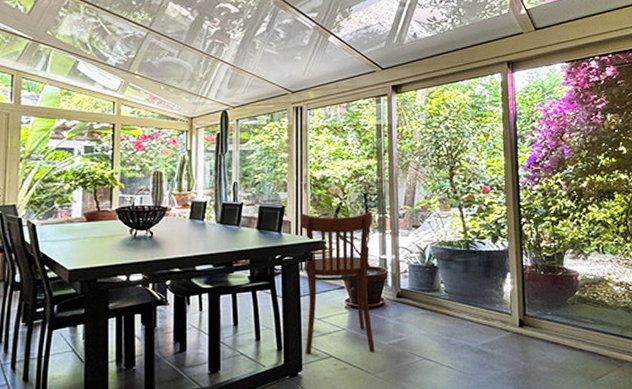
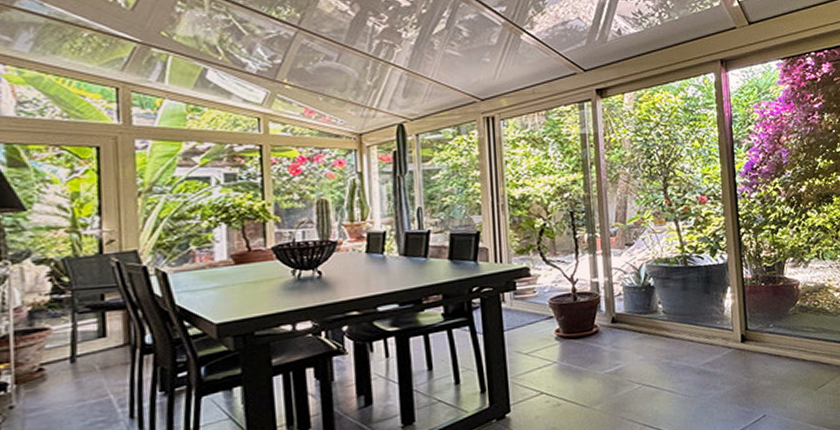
dining chair: present [299,211,375,355] -> none [497,230,590,394]

